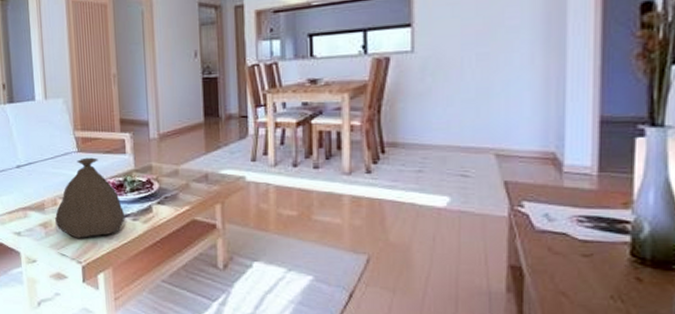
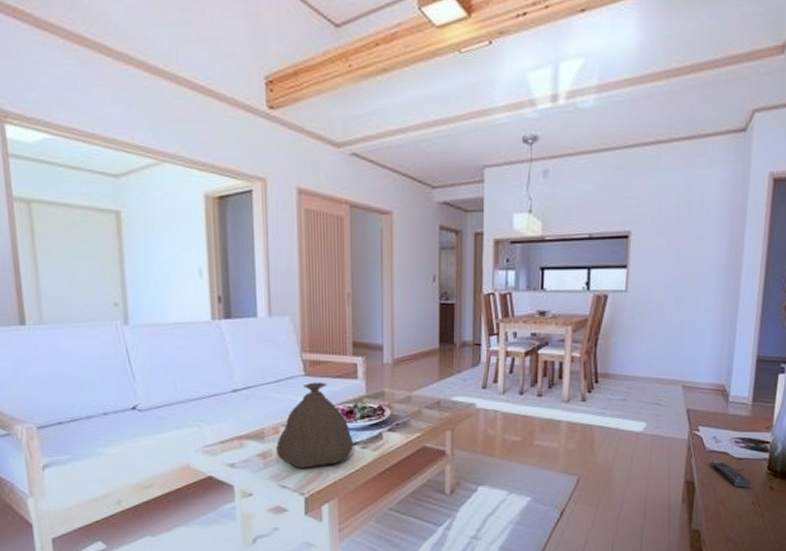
remote control: none [544,242,608,277] -> present [711,460,752,488]

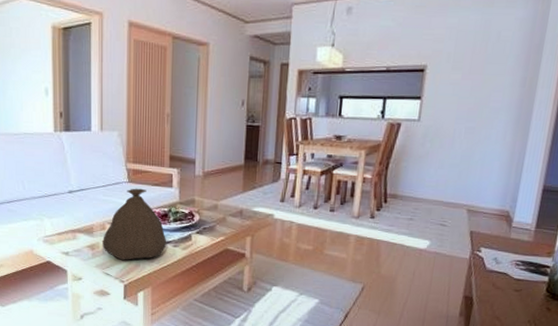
remote control: present [711,460,752,488] -> none [490,279,530,307]

